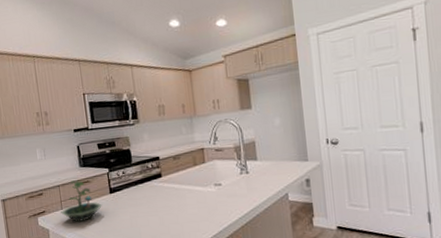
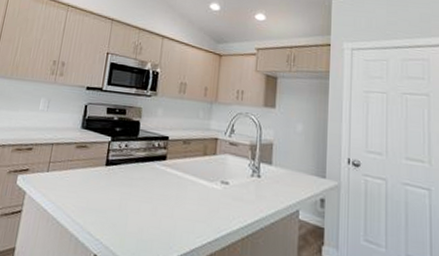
terrarium: present [61,180,102,223] -> none [45,141,93,192]

